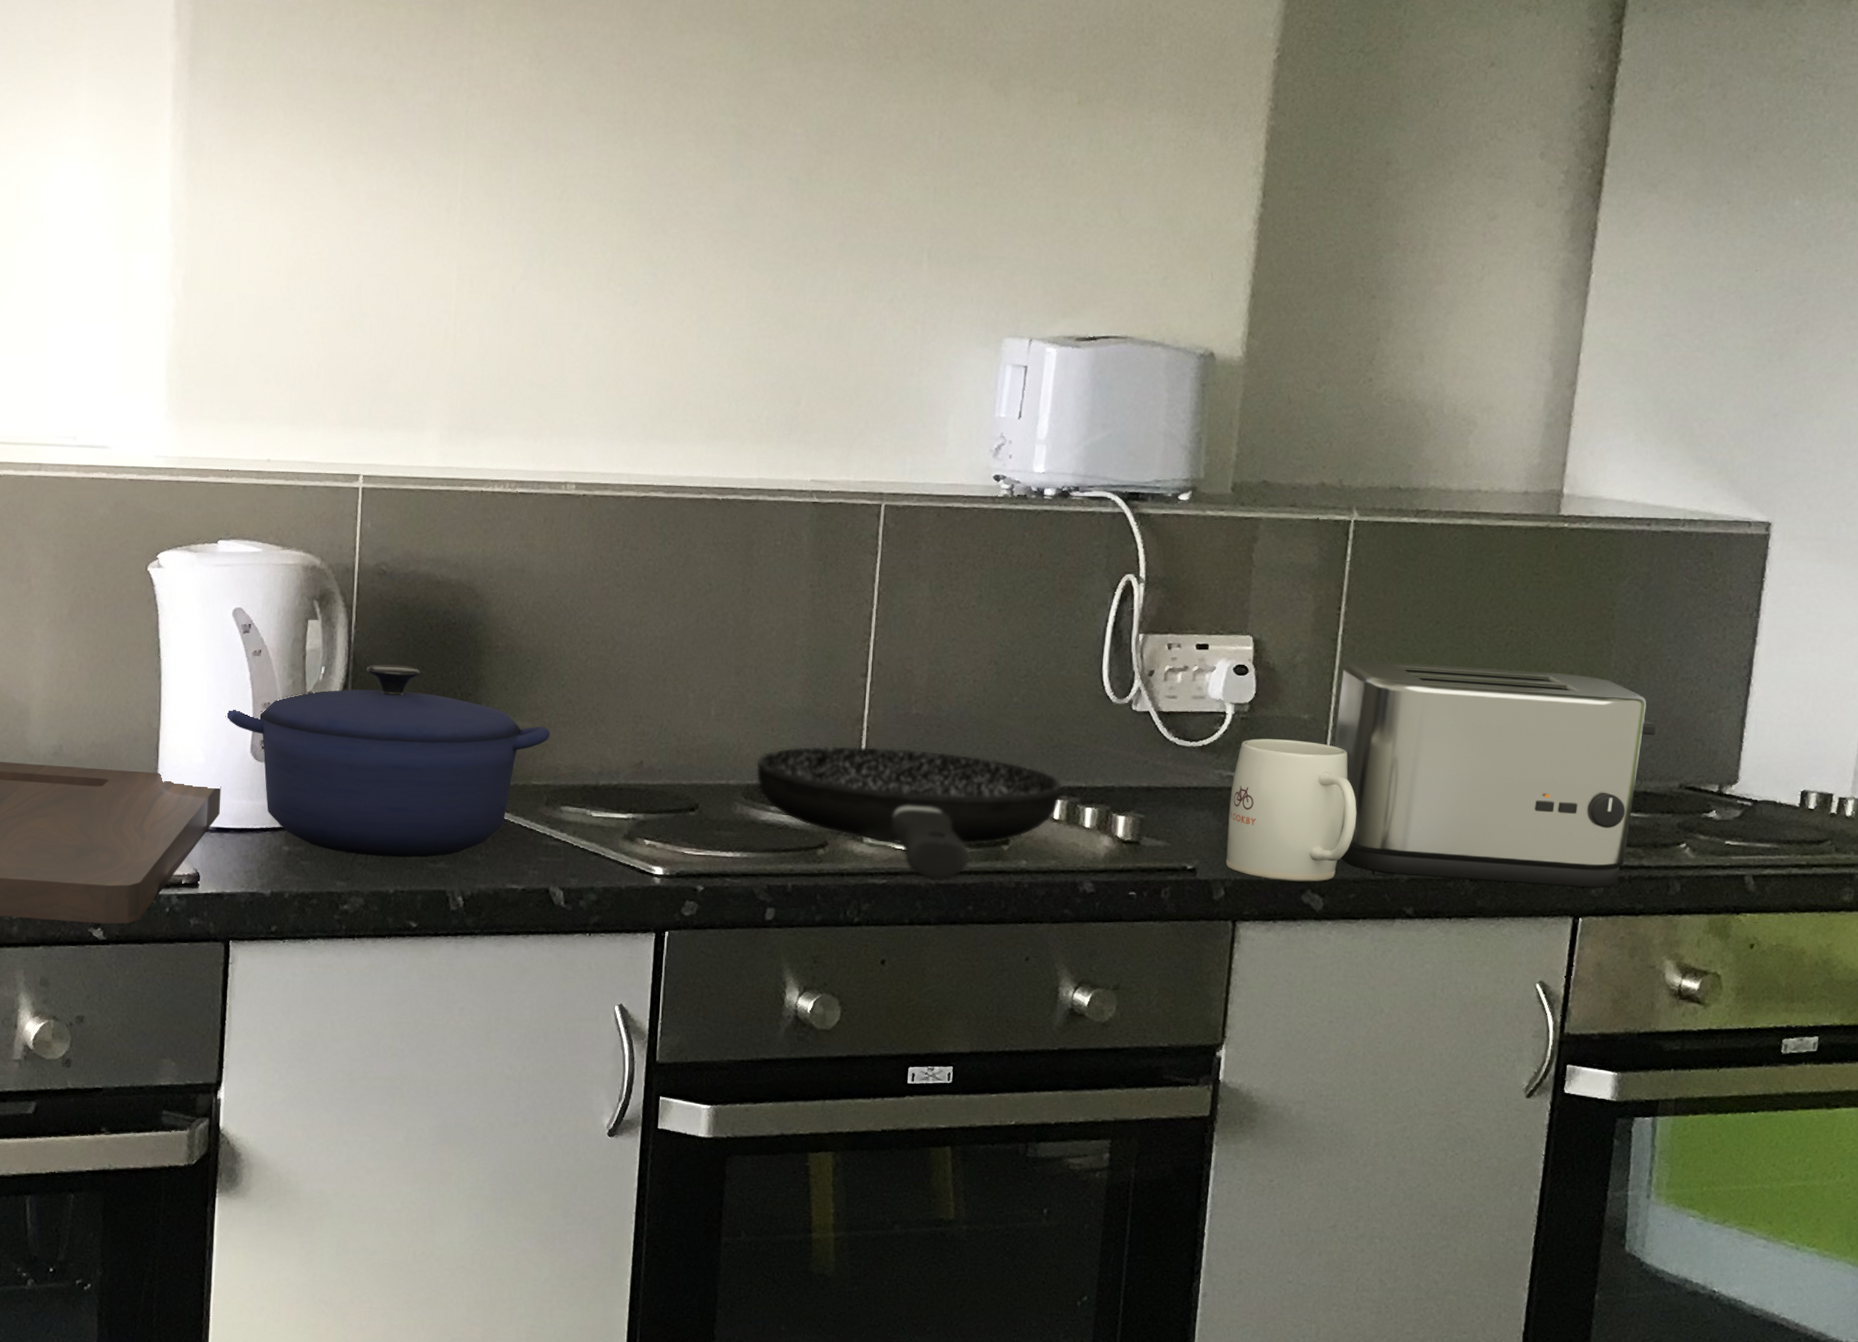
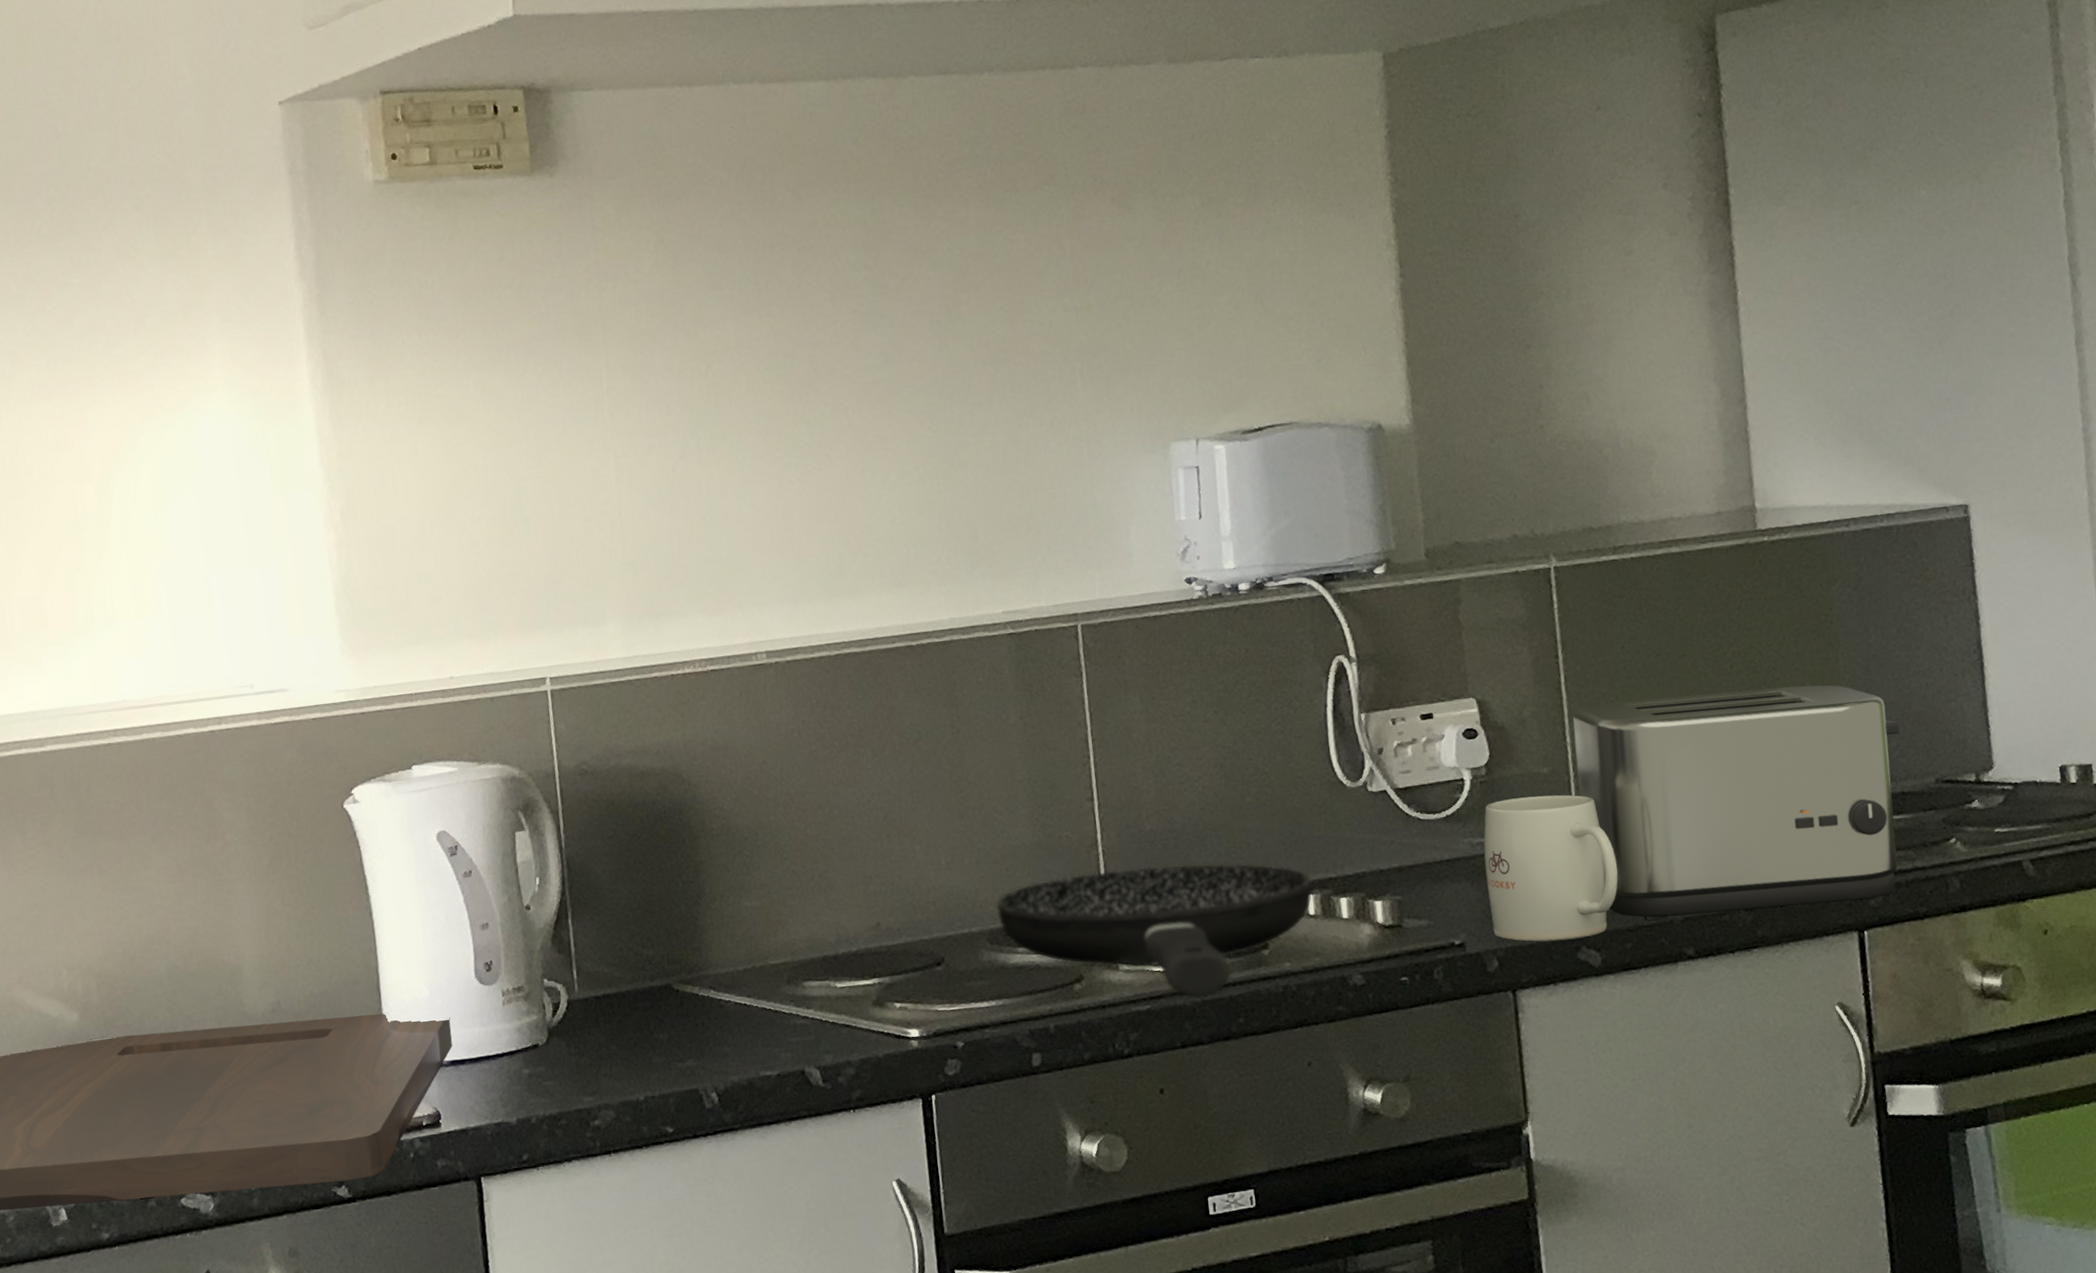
cooking pot: present [225,663,550,857] -> none [444,861,781,1066]

